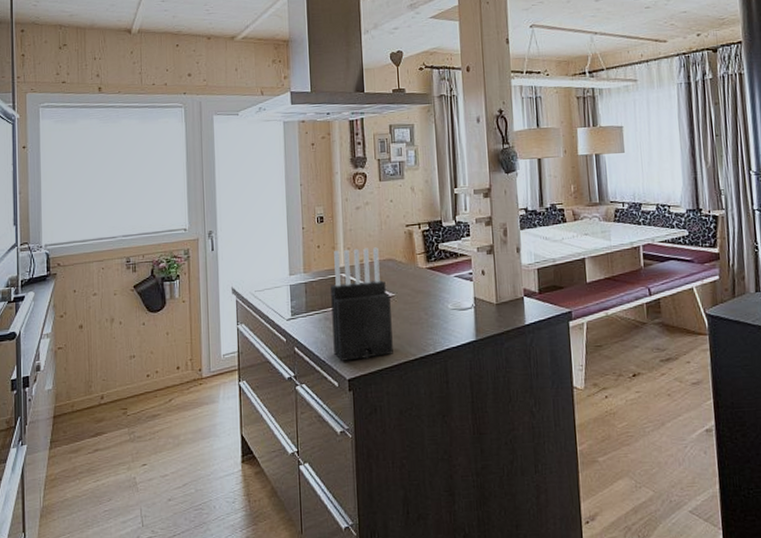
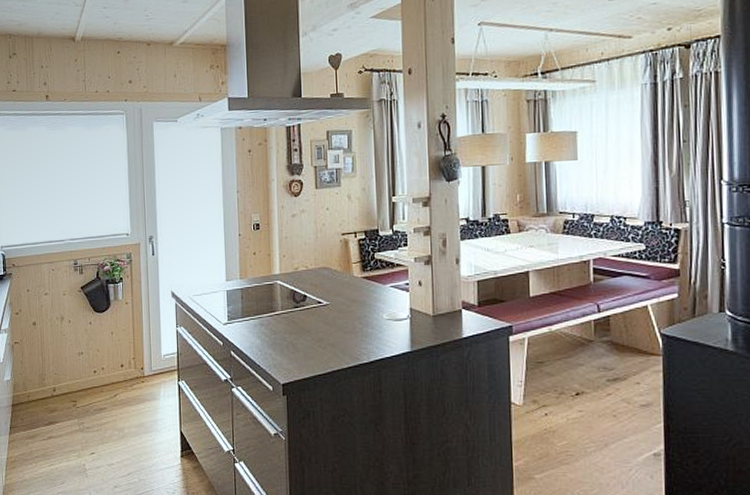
knife block: present [330,247,393,361] -> none [266,255,327,366]

